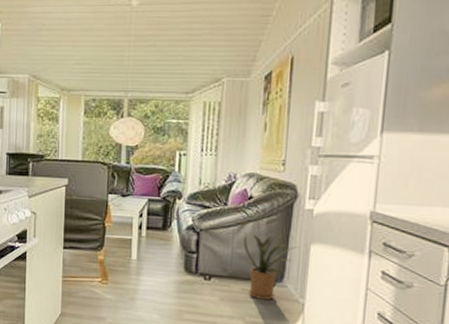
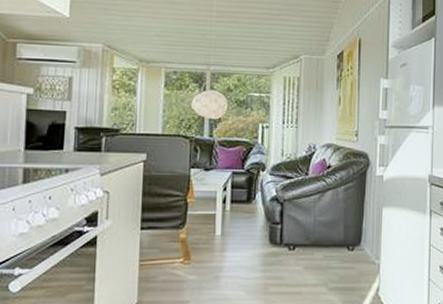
house plant: present [241,232,297,300] -> none [322,200,371,264]

